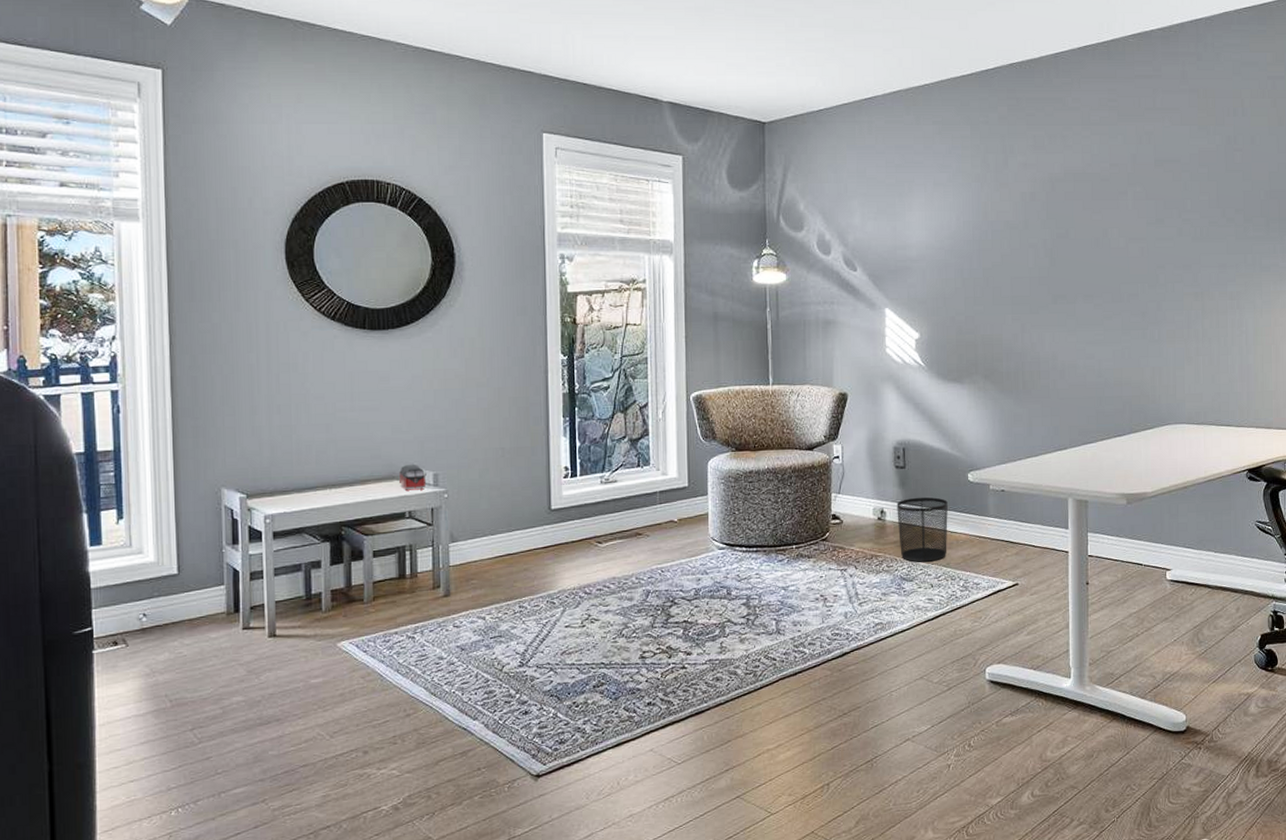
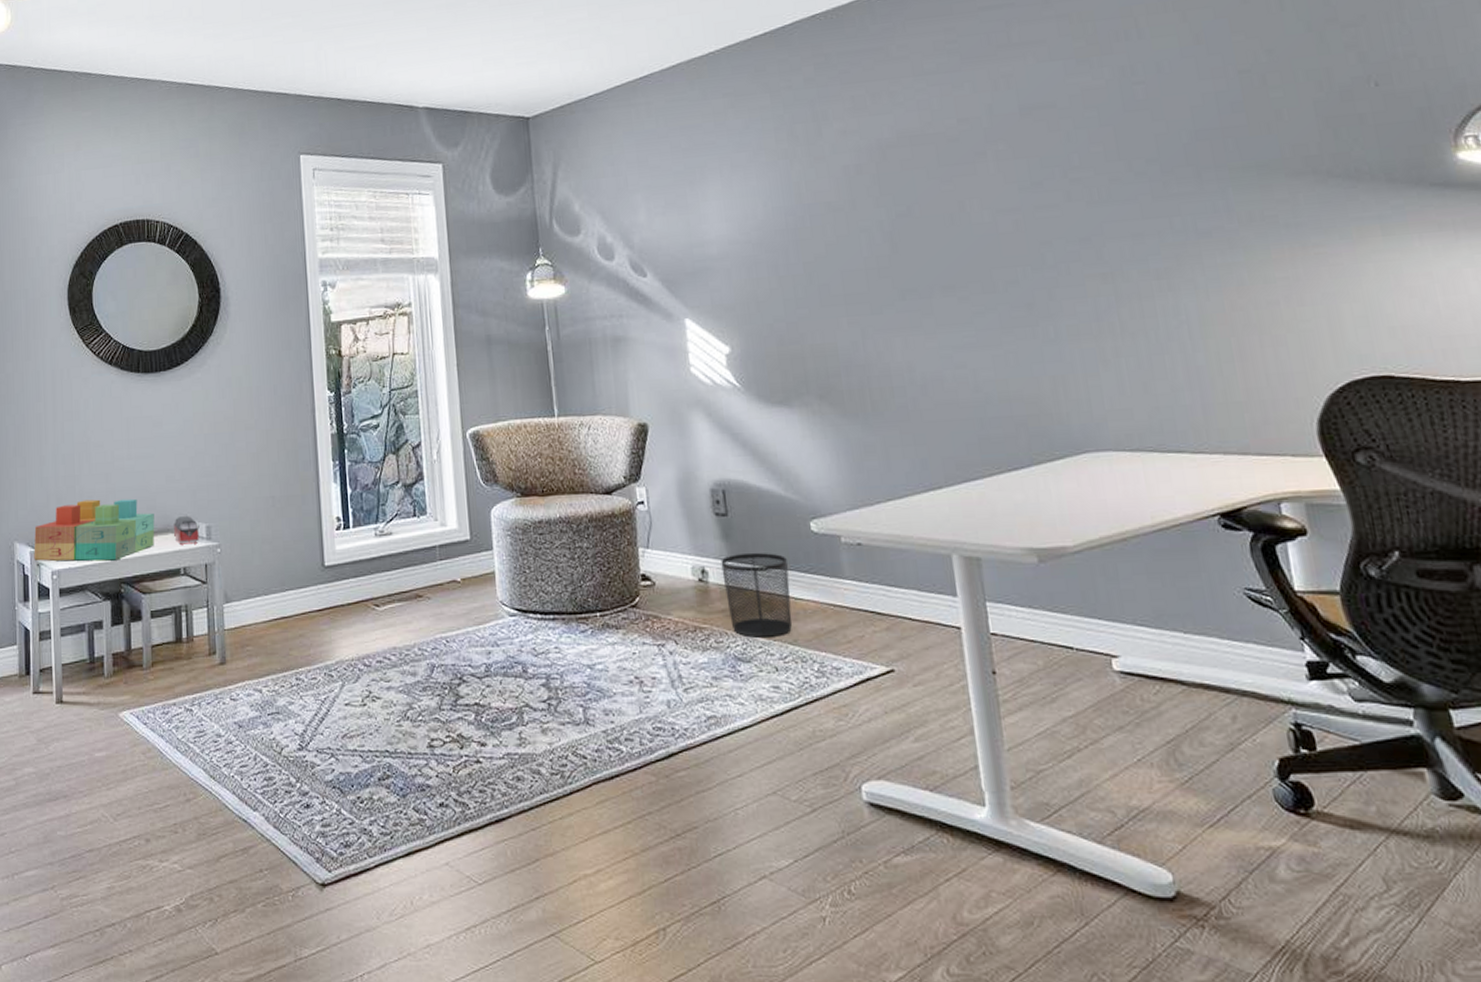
toy blocks: none [244,448,379,506] -> present [34,498,155,562]

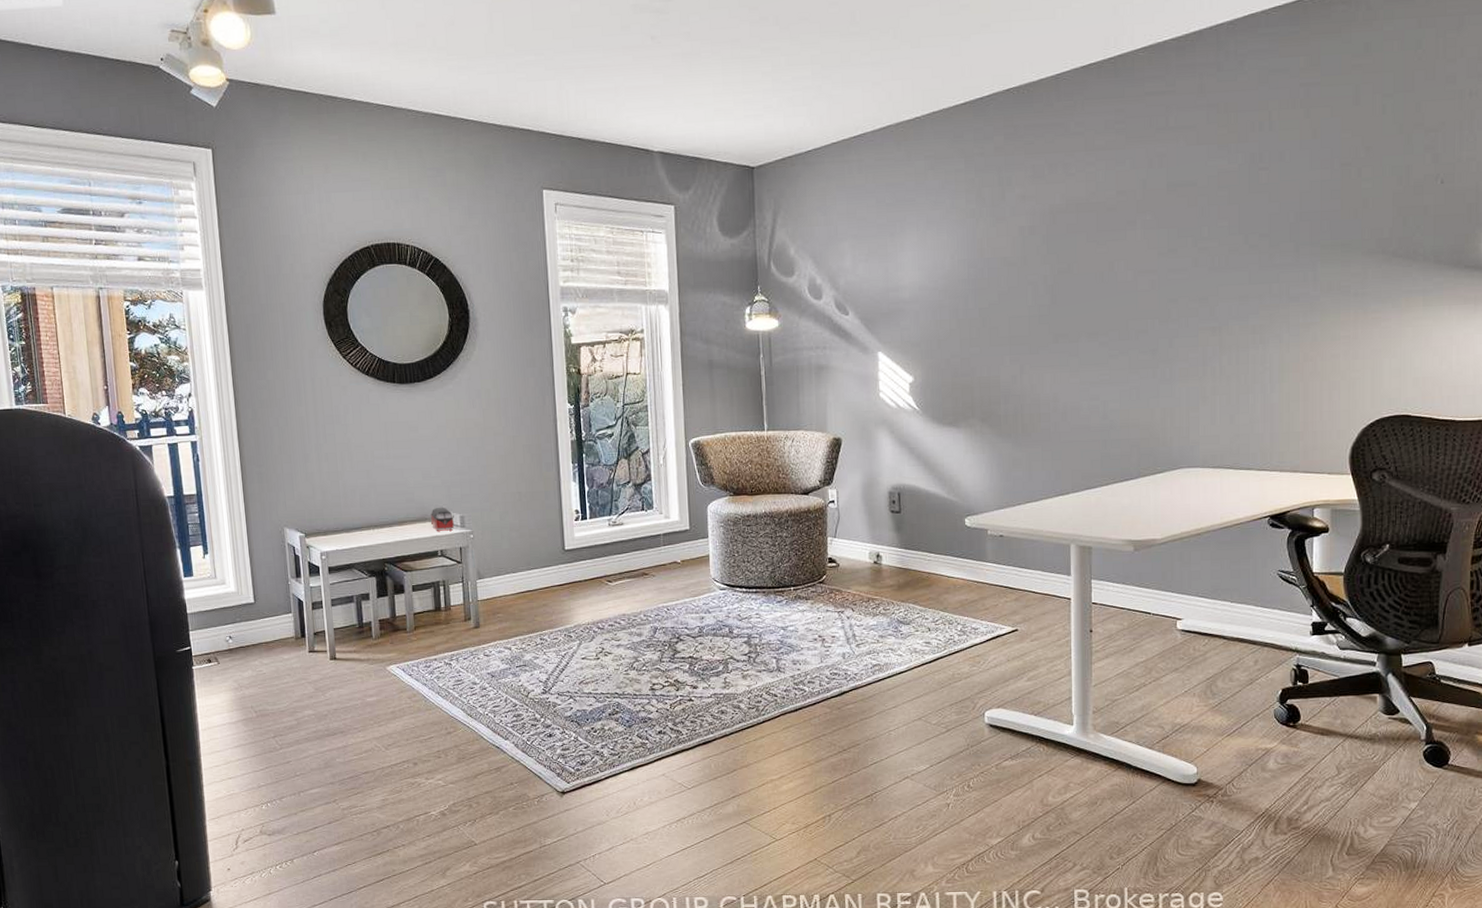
toy blocks: present [34,498,155,562] -> none [302,492,414,545]
waste bin: present [720,552,792,638] -> none [892,541,945,606]

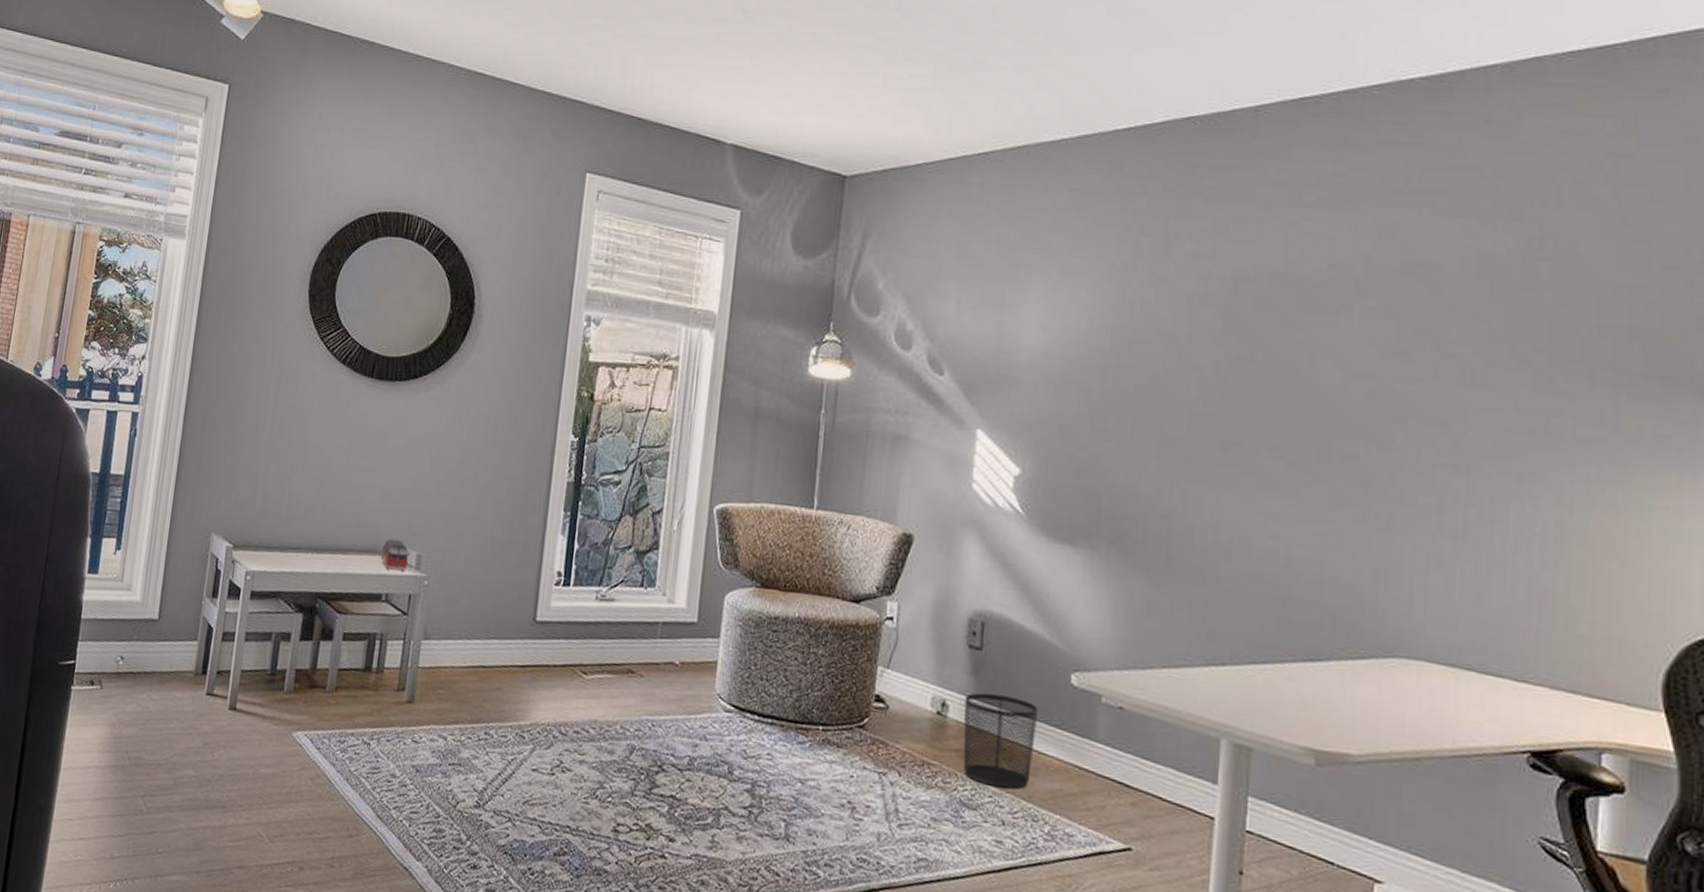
waste bin: none [892,541,945,606] -> present [963,692,1038,790]

